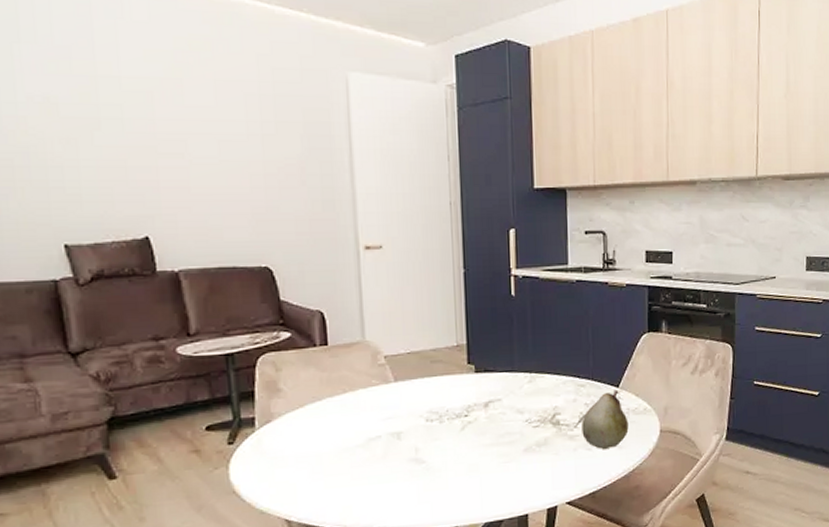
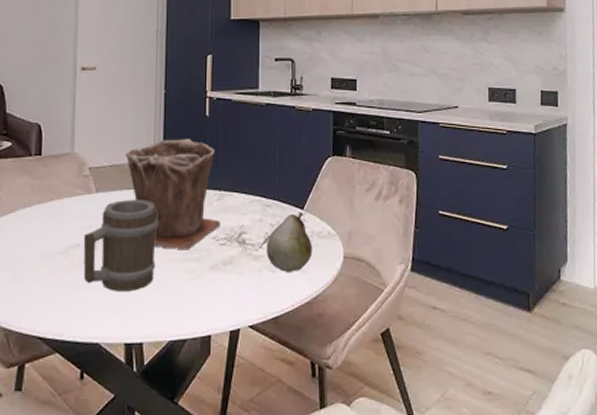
barrel: none [384,386,466,480] -> present [83,200,158,291]
plant pot: none [424,321,534,435] -> present [125,139,222,250]

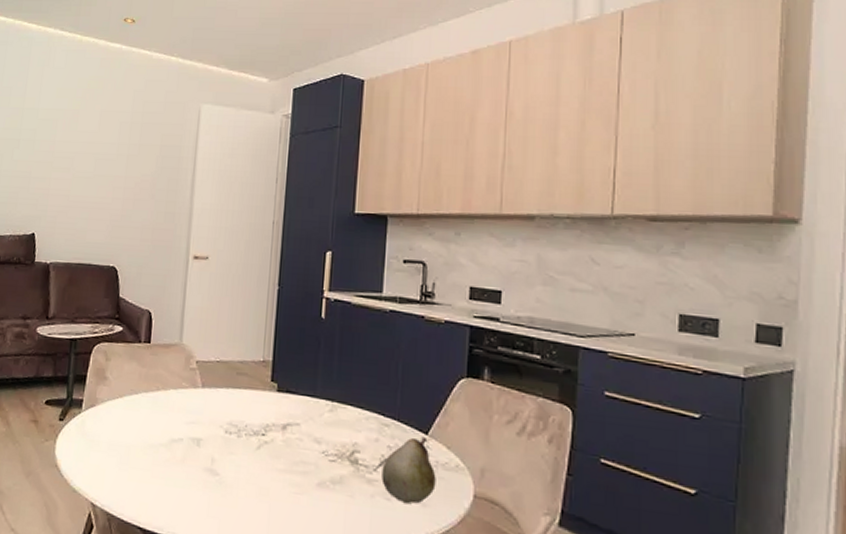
barrel: present [83,200,158,291] -> none [185,398,264,496]
plant pot: present [125,139,222,250] -> none [233,339,333,462]

